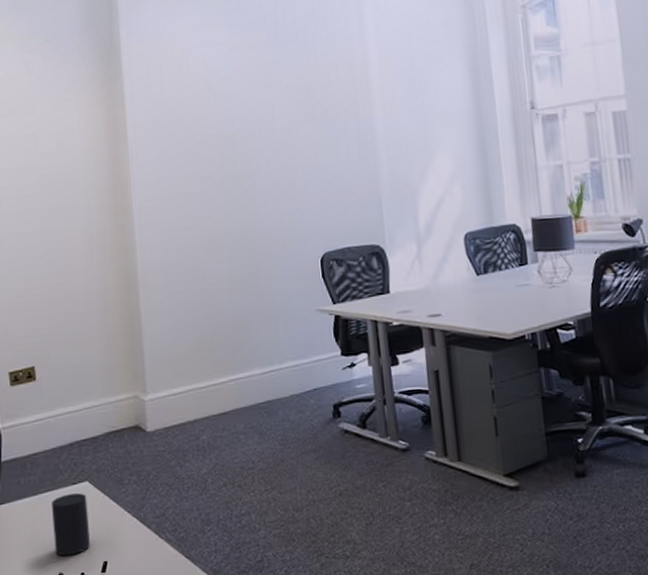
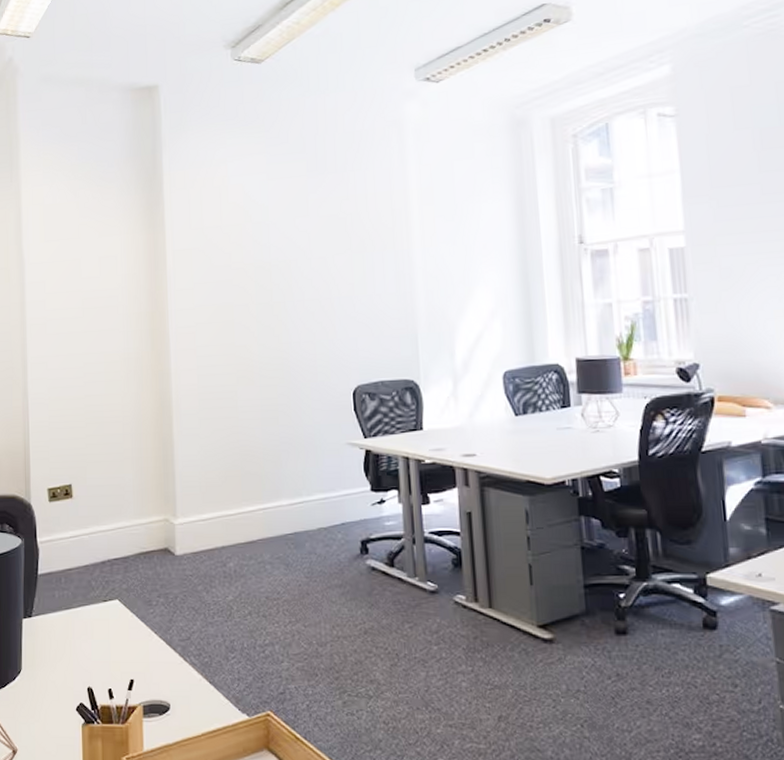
cup: present [52,493,90,556] -> none [83,611,118,671]

